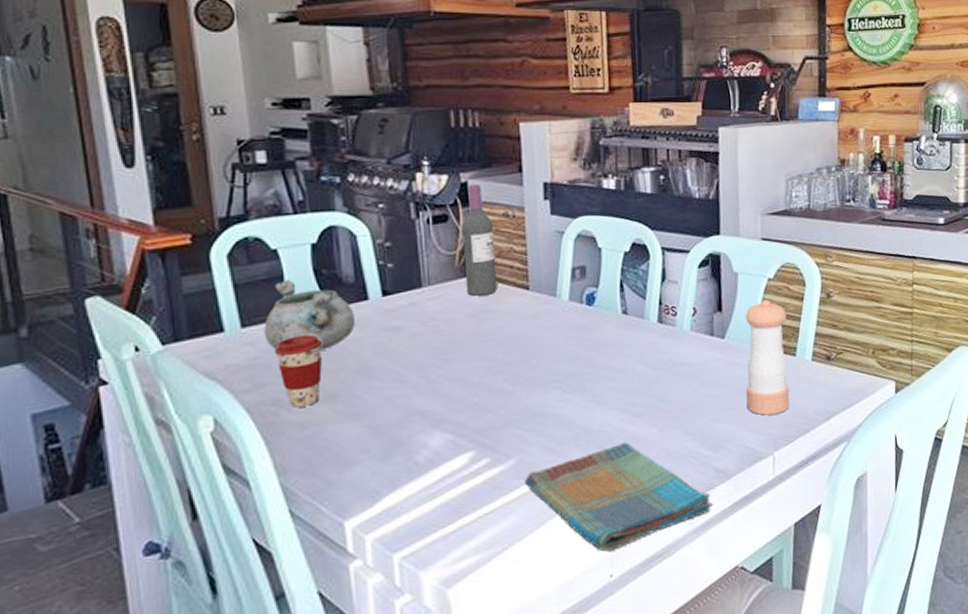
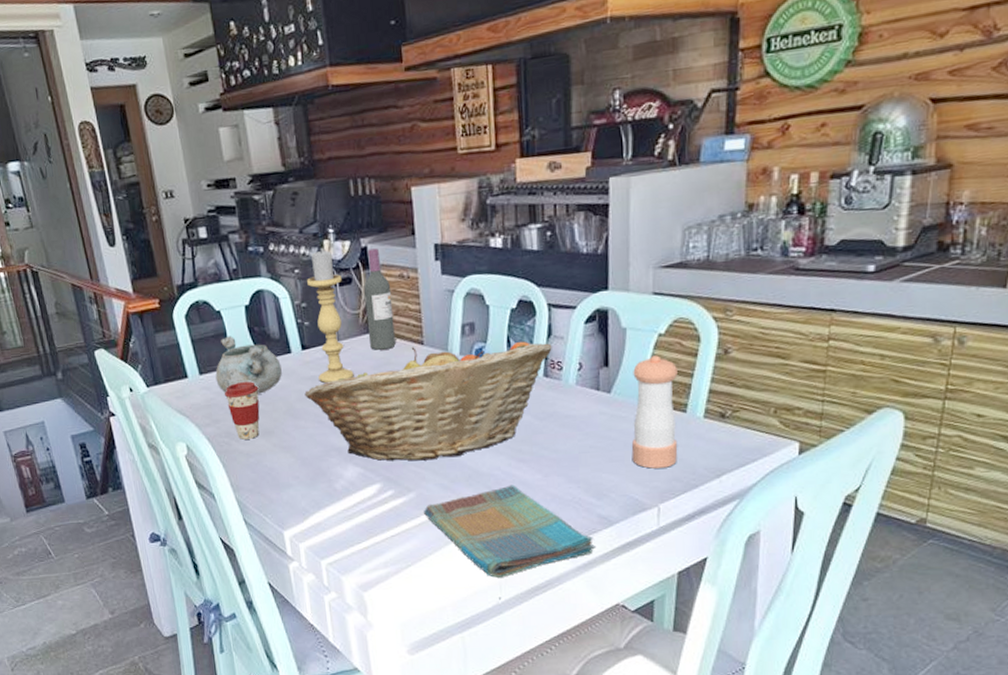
fruit basket: none [383,285,666,424] -> present [304,341,552,461]
candle holder: none [394,182,446,335] -> present [307,248,354,384]

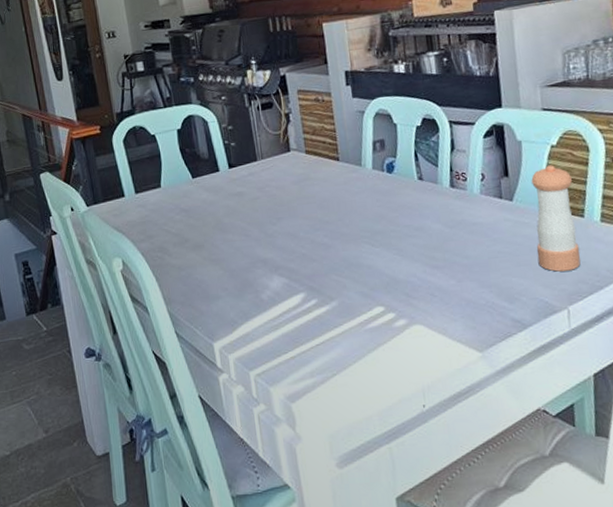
decorative bowl: present [215,336,282,394] -> none [150,157,211,210]
coffee cup: present [225,381,260,440] -> none [158,199,191,254]
fruit basket: present [304,341,552,461] -> none [232,155,456,271]
candle holder: present [307,248,354,384] -> none [233,78,277,199]
wine bottle: present [364,248,396,350] -> none [283,76,314,167]
dish towel: present [424,484,595,578] -> none [346,291,512,385]

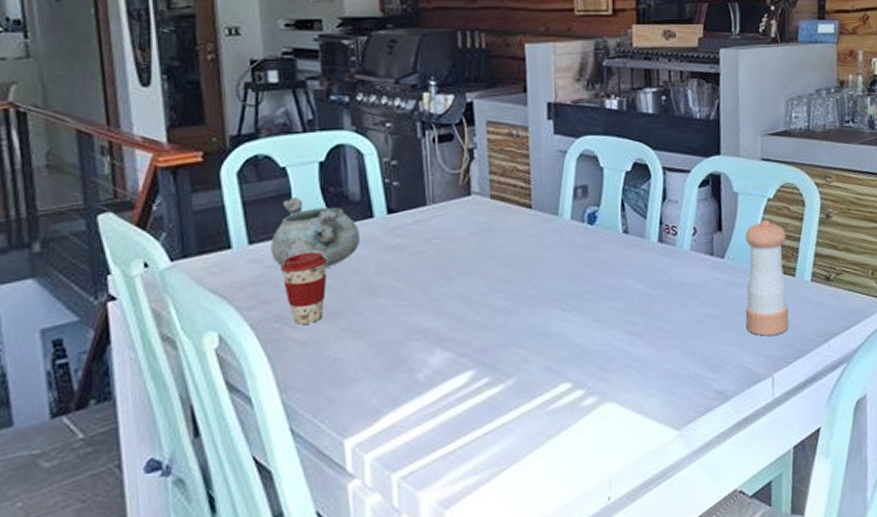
decorative bowl: none [150,157,211,210] -> present [271,197,359,267]
coffee cup: none [158,199,191,254] -> present [281,252,328,325]

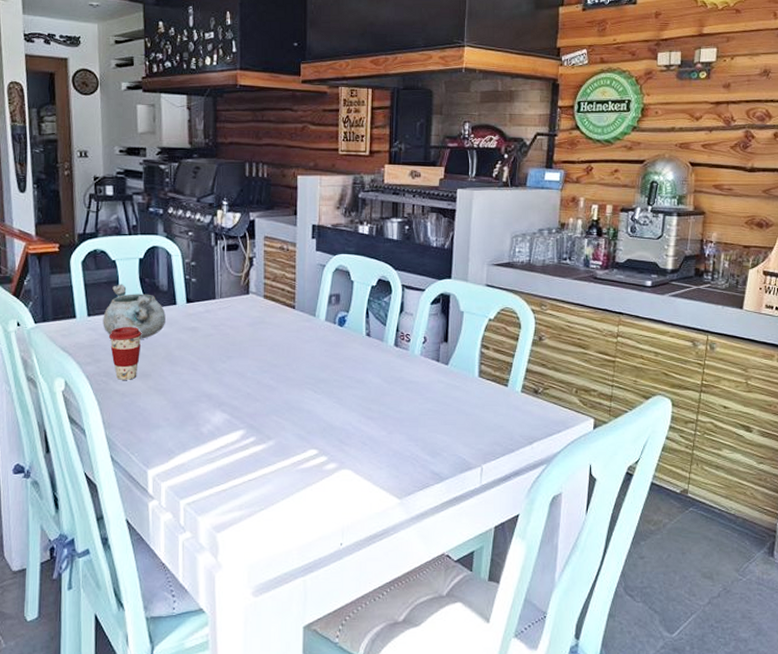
pepper shaker: present [745,219,789,336] -> none [462,336,502,433]

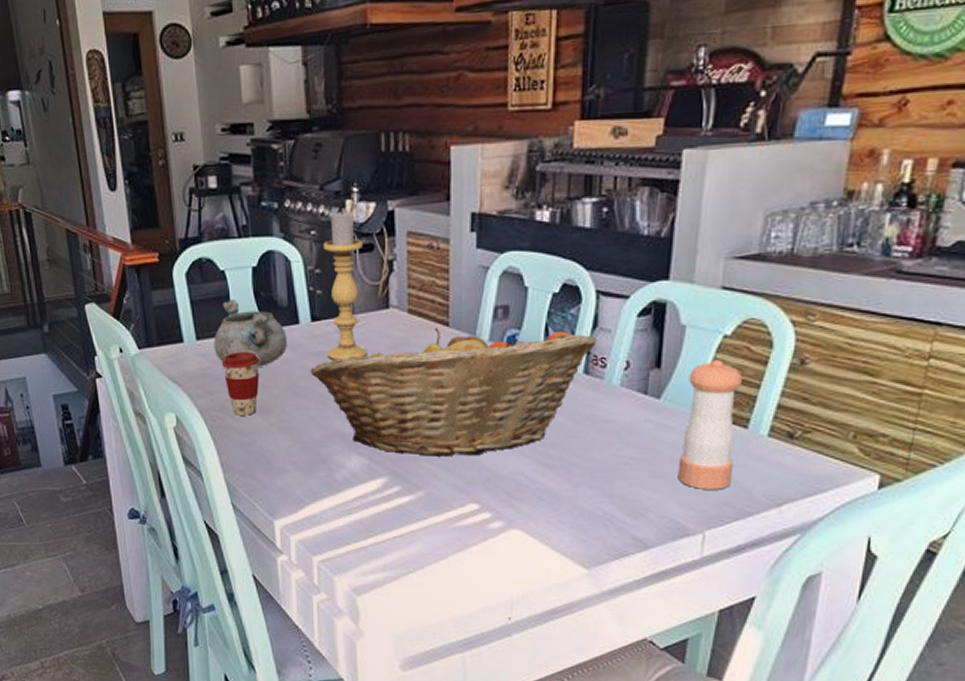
fruit basket: none [184,310,403,412] -> present [310,328,597,457]
candle holder: none [199,217,231,335] -> present [324,209,367,361]
pepper shaker: none [462,336,502,433] -> present [678,359,742,490]

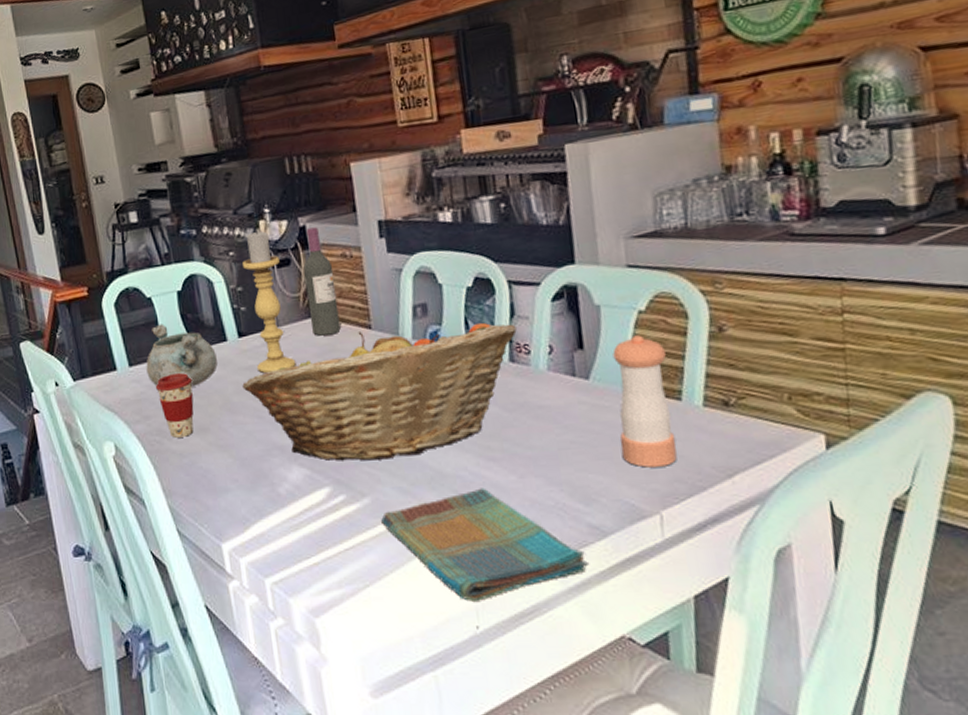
wine bottle: none [387,213,418,328] -> present [303,227,341,336]
dish towel: none [432,492,625,596] -> present [381,488,588,601]

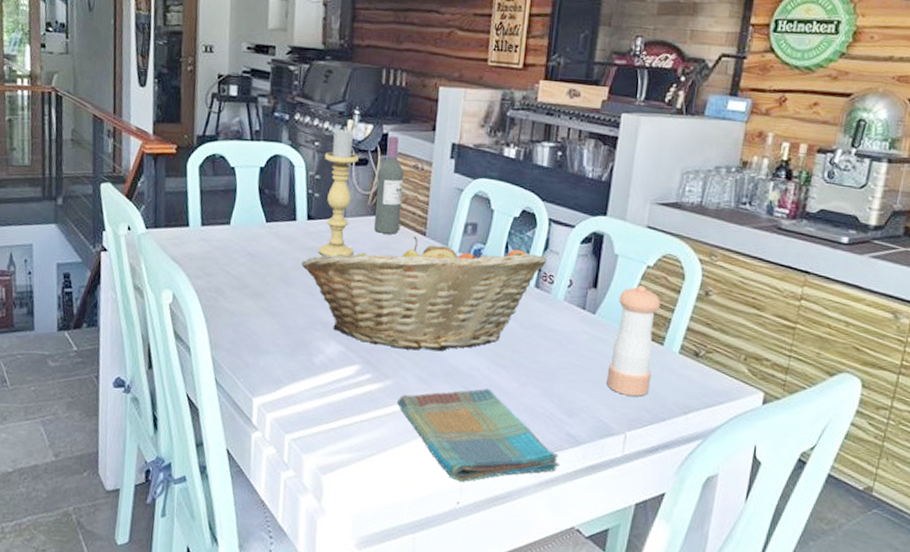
decorative bowl: present [146,324,218,387] -> none [216,193,284,256]
coffee cup: present [156,373,194,438] -> none [222,240,258,299]

